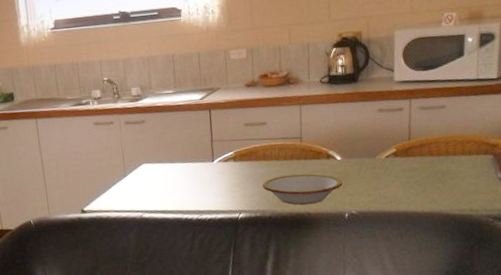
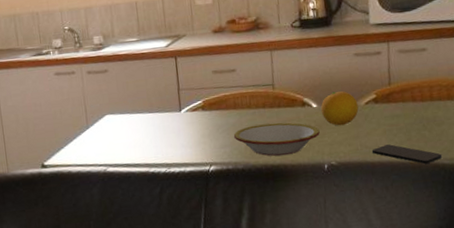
fruit: none [344,145,380,178] -> present [320,91,359,126]
smartphone: none [389,195,454,214] -> present [371,144,443,164]

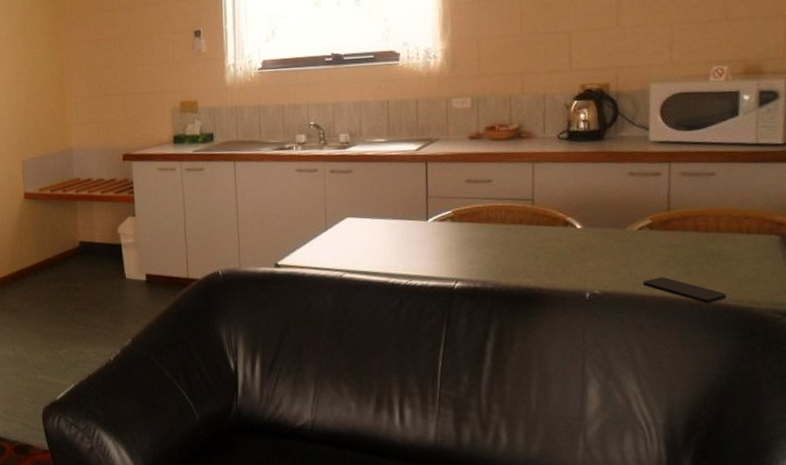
bowl: present [233,122,320,156] -> none [484,241,583,279]
fruit: present [320,91,359,126] -> none [585,212,630,251]

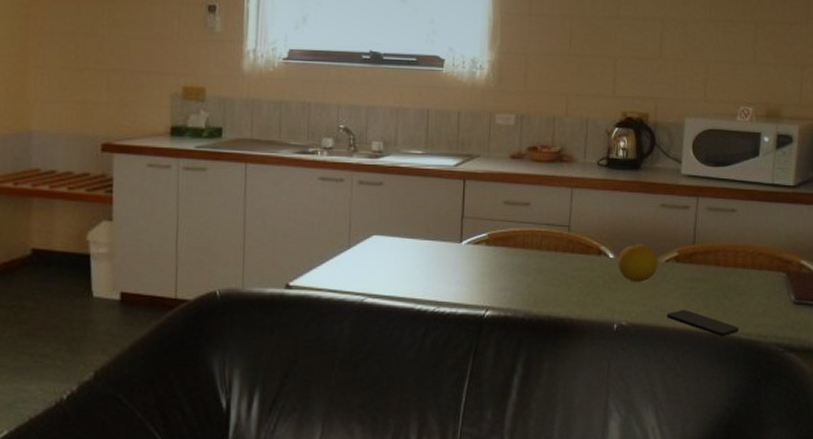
fruit: none [585,212,630,251] -> present [617,243,658,282]

